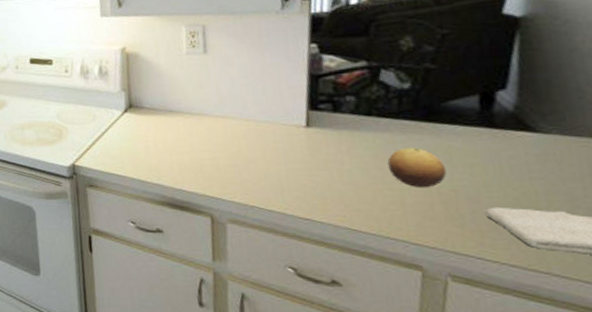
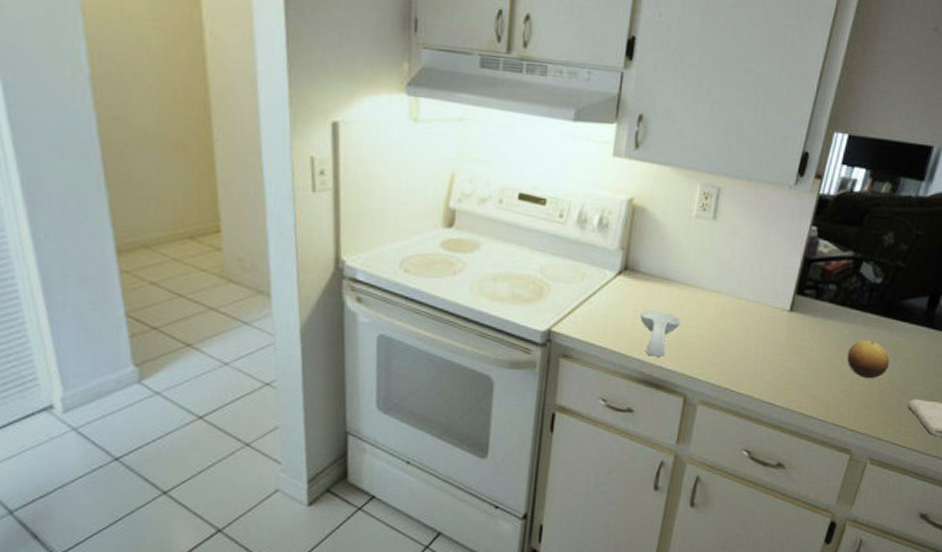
spoon rest: none [151,139,193,182] -> present [640,310,681,358]

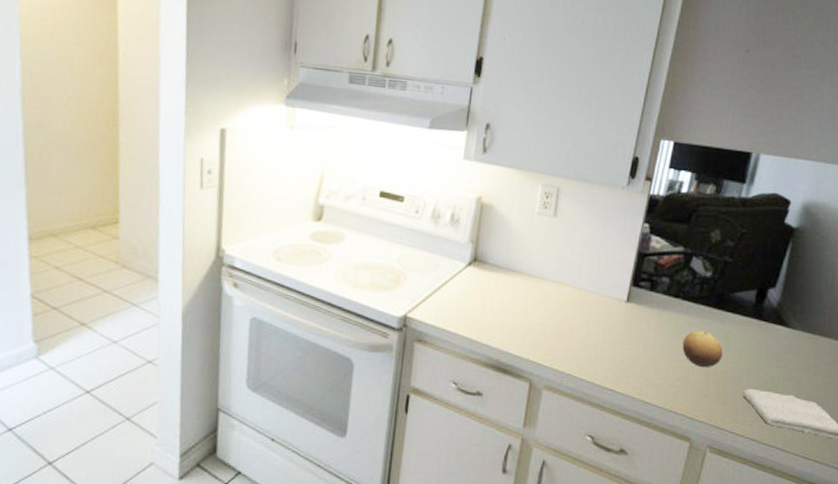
spoon rest: present [640,310,681,358] -> none [488,299,526,344]

